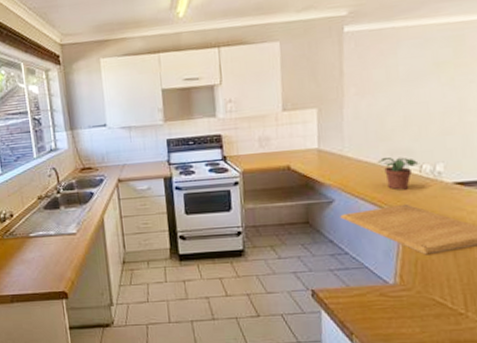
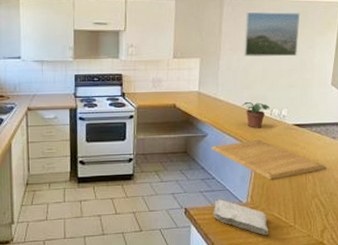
washcloth: none [349,279,430,324] -> present [213,199,269,235]
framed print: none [374,38,454,101] -> present [244,12,300,57]

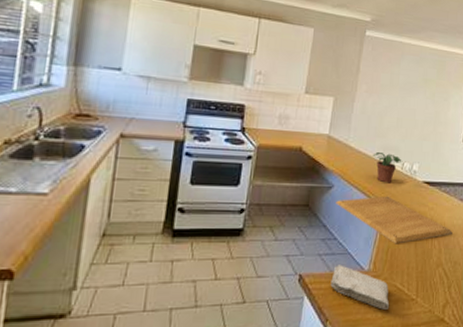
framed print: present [244,12,300,57] -> none [380,54,438,108]

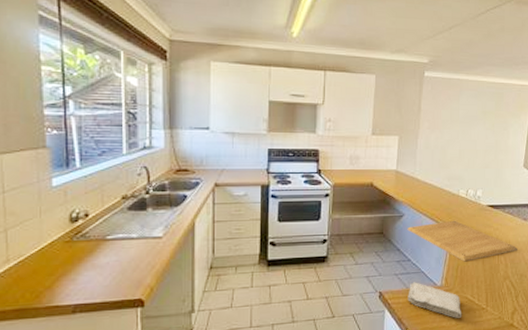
potted plant: present [372,151,402,183] -> none [438,181,466,209]

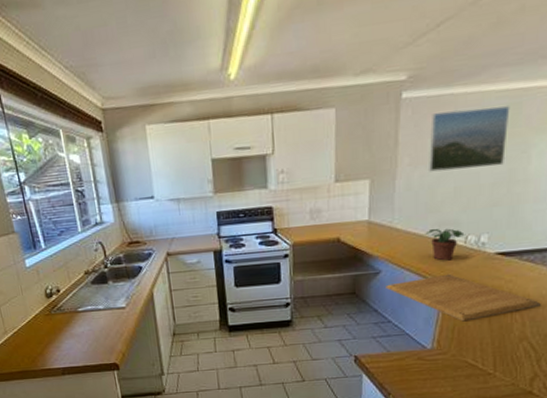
washcloth: present [408,282,462,318] -> none [389,345,461,384]
potted plant: none [438,181,466,209] -> present [425,228,465,261]
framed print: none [442,92,496,137] -> present [429,106,510,172]

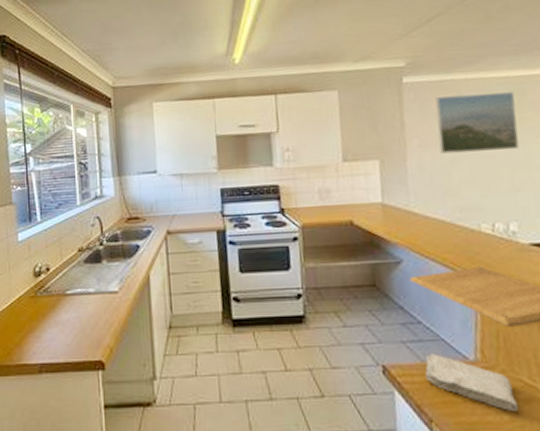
washcloth: none [389,345,461,384] -> present [425,353,519,411]
potted plant: present [425,228,465,261] -> none [446,213,491,251]

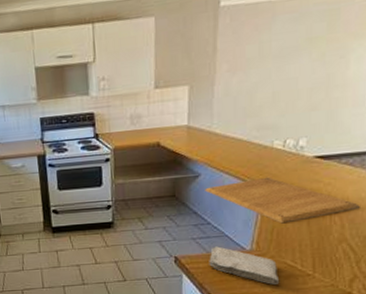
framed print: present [435,92,519,154] -> none [247,12,328,78]

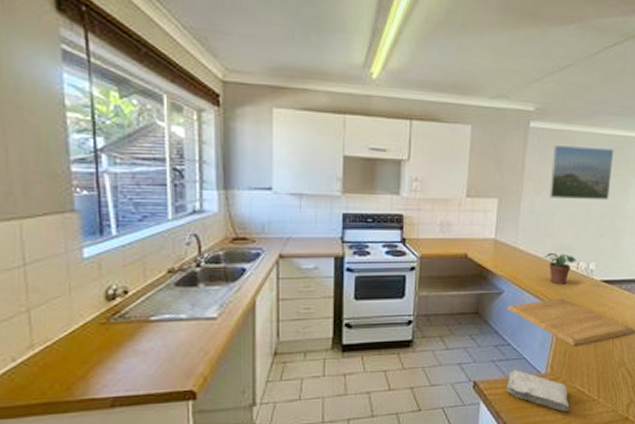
potted plant: none [244,132,283,165] -> present [544,252,577,285]
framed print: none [247,12,328,78] -> present [550,146,614,201]

